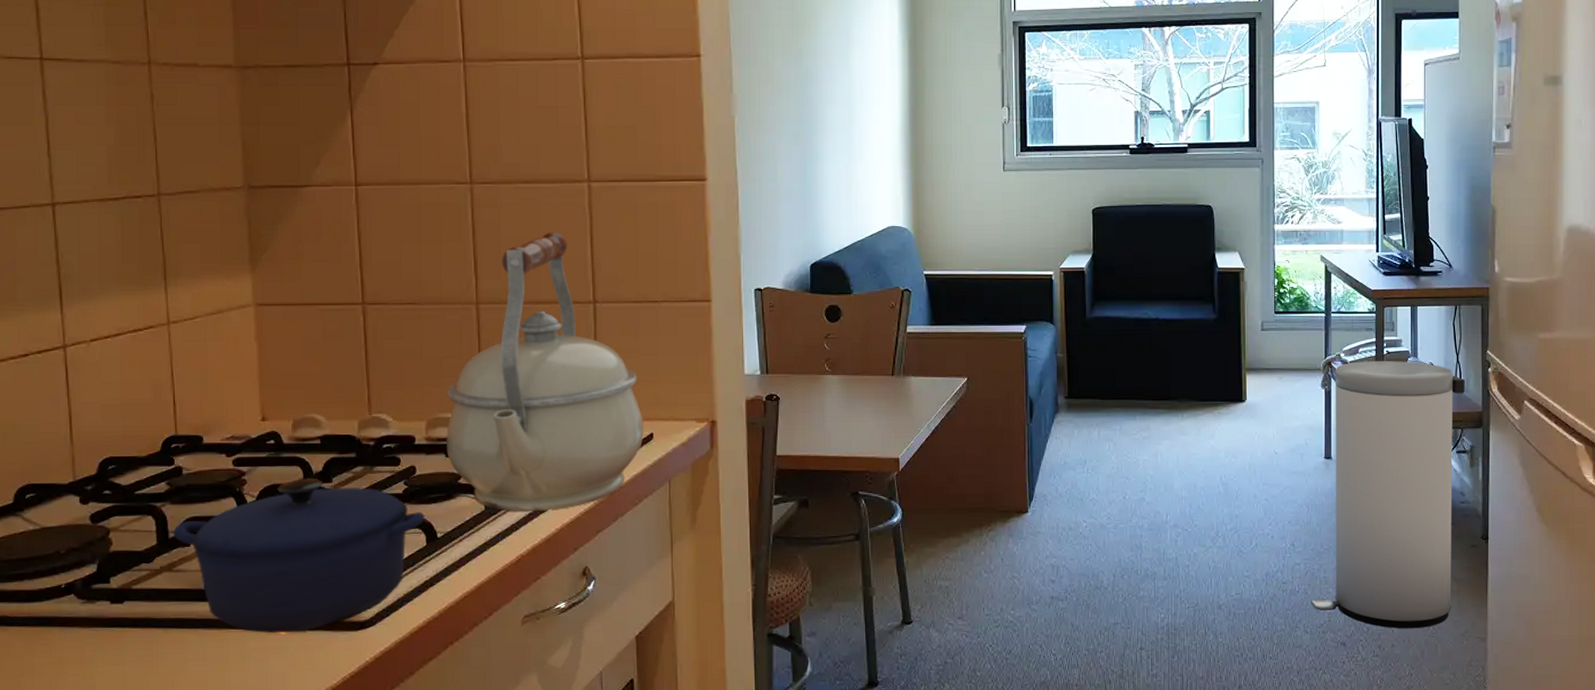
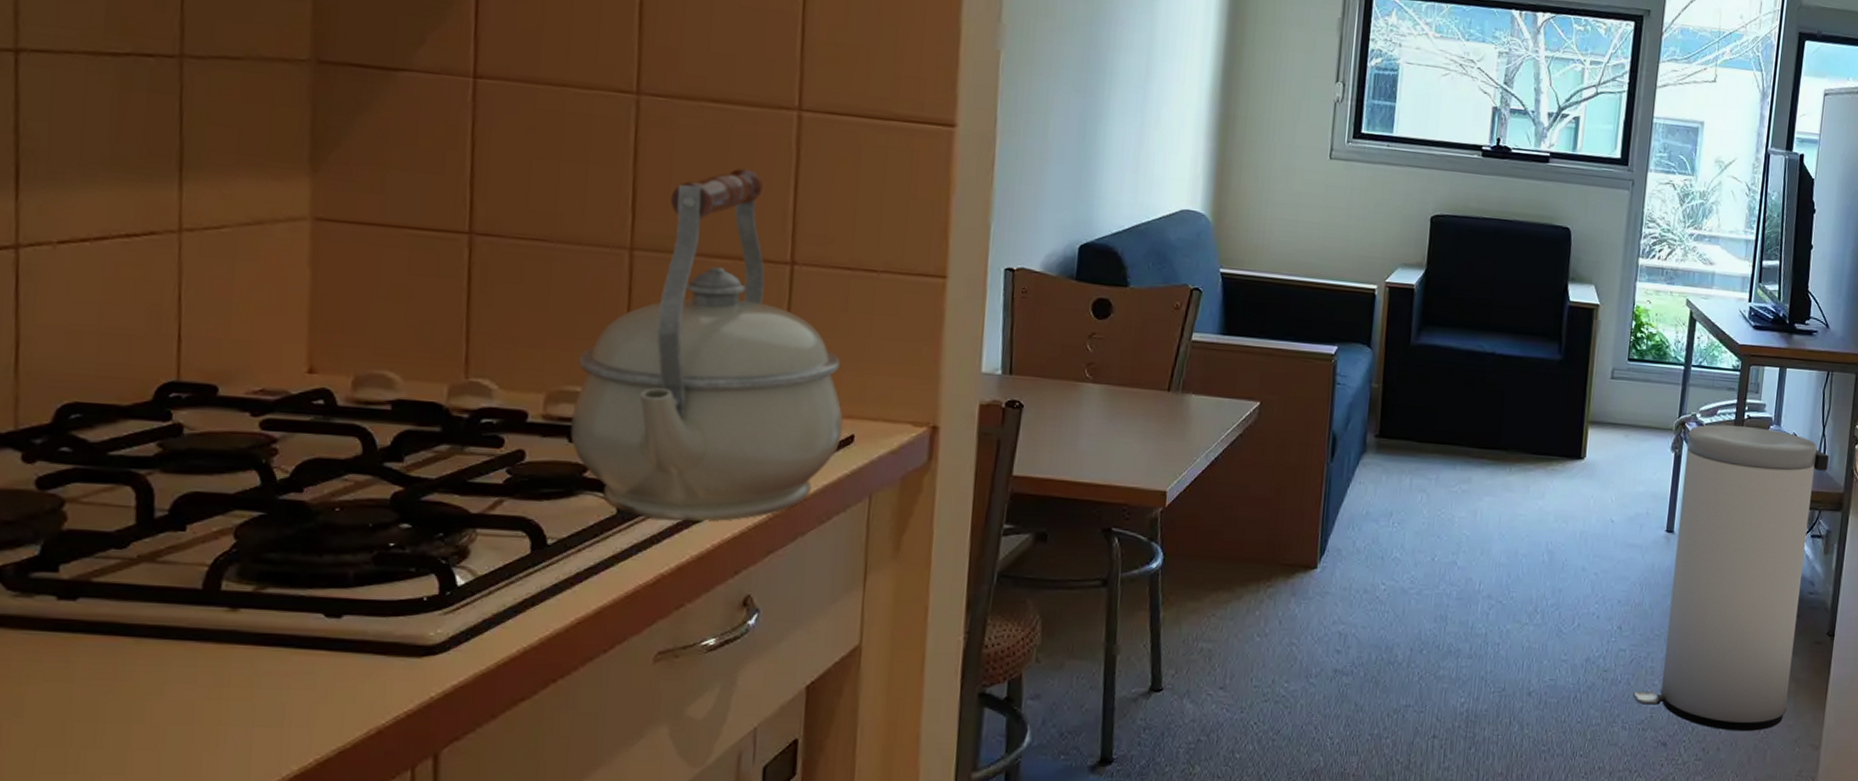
cooking pot: present [173,478,425,633] -> none [161,453,532,654]

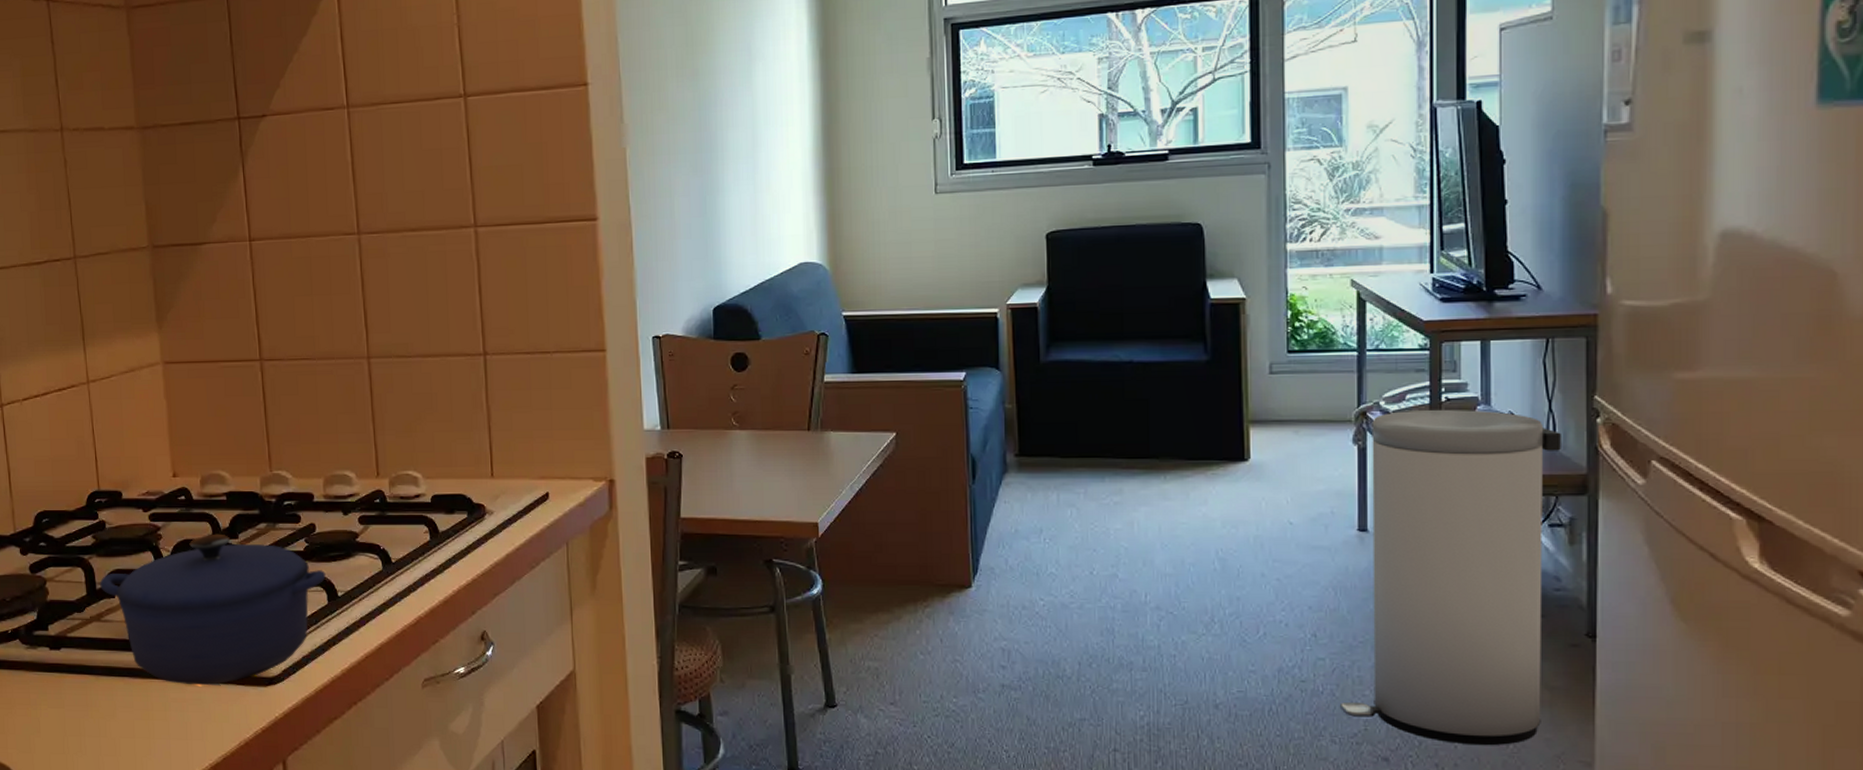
cooking pot: none [161,453,532,654] -> present [100,534,326,686]
kettle: present [570,168,843,522] -> none [342,281,539,573]

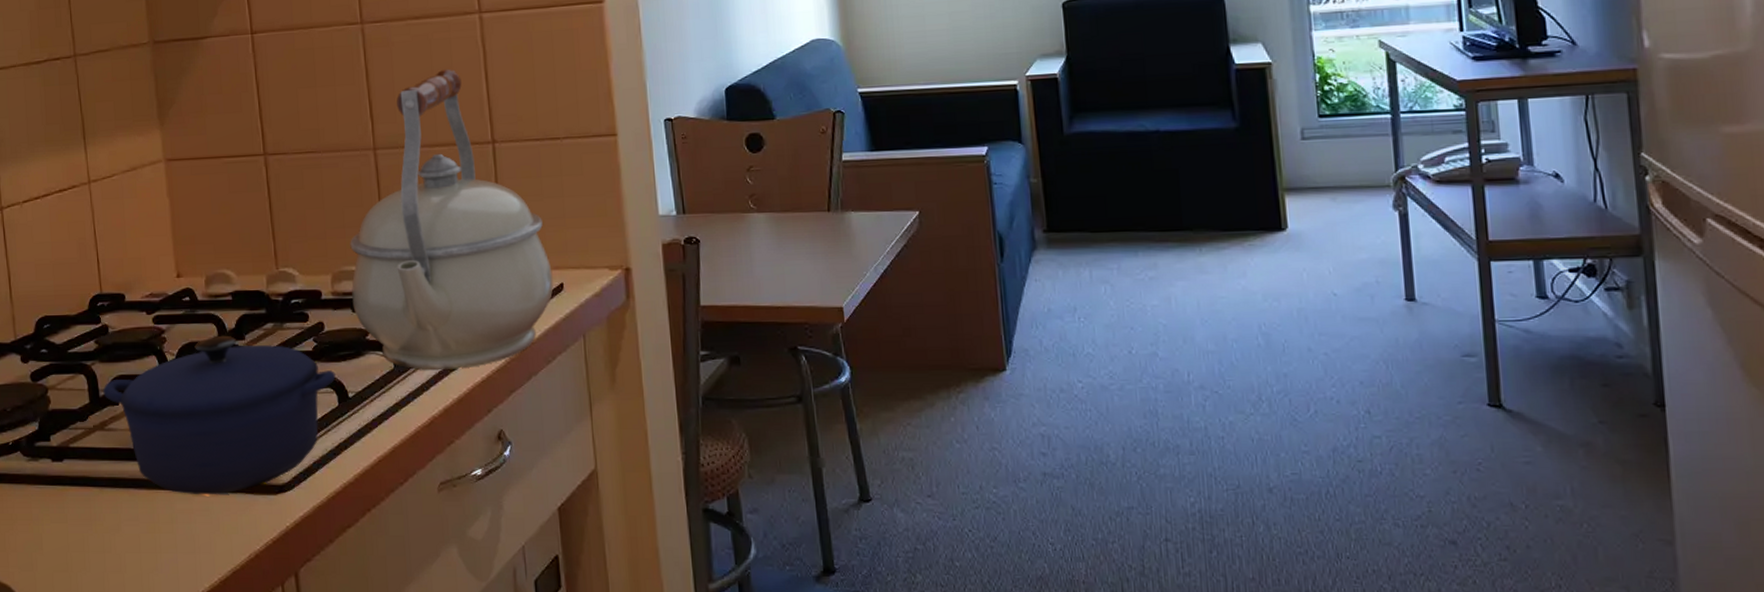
kettle: none [342,281,539,573] -> present [350,69,554,371]
pedal bin: present [1339,410,1561,746] -> none [1399,171,1615,525]

